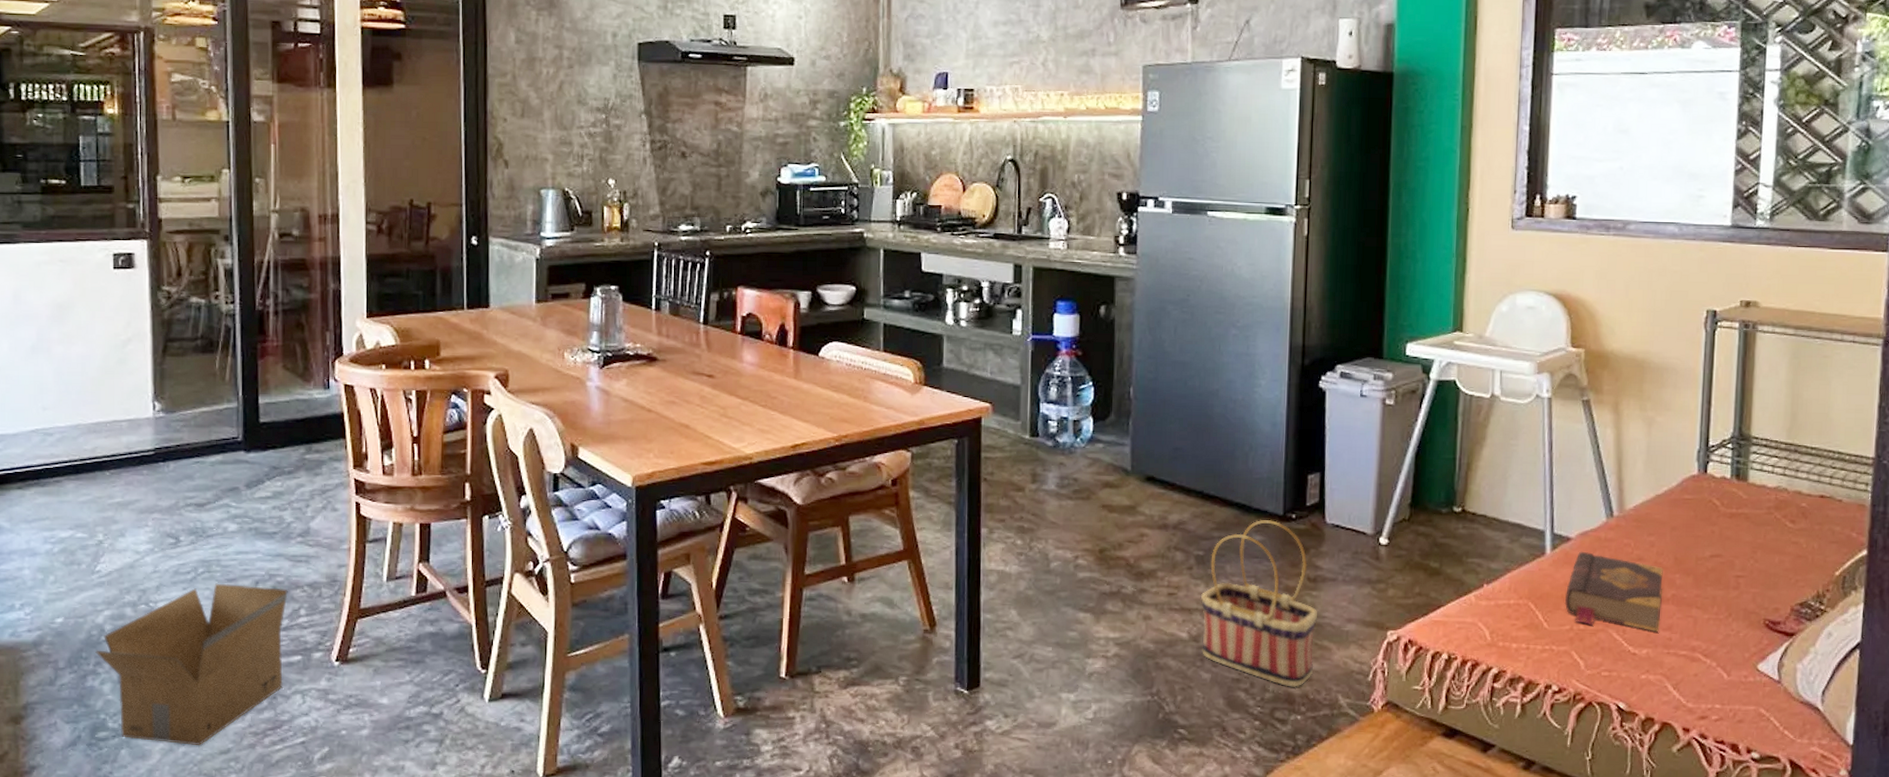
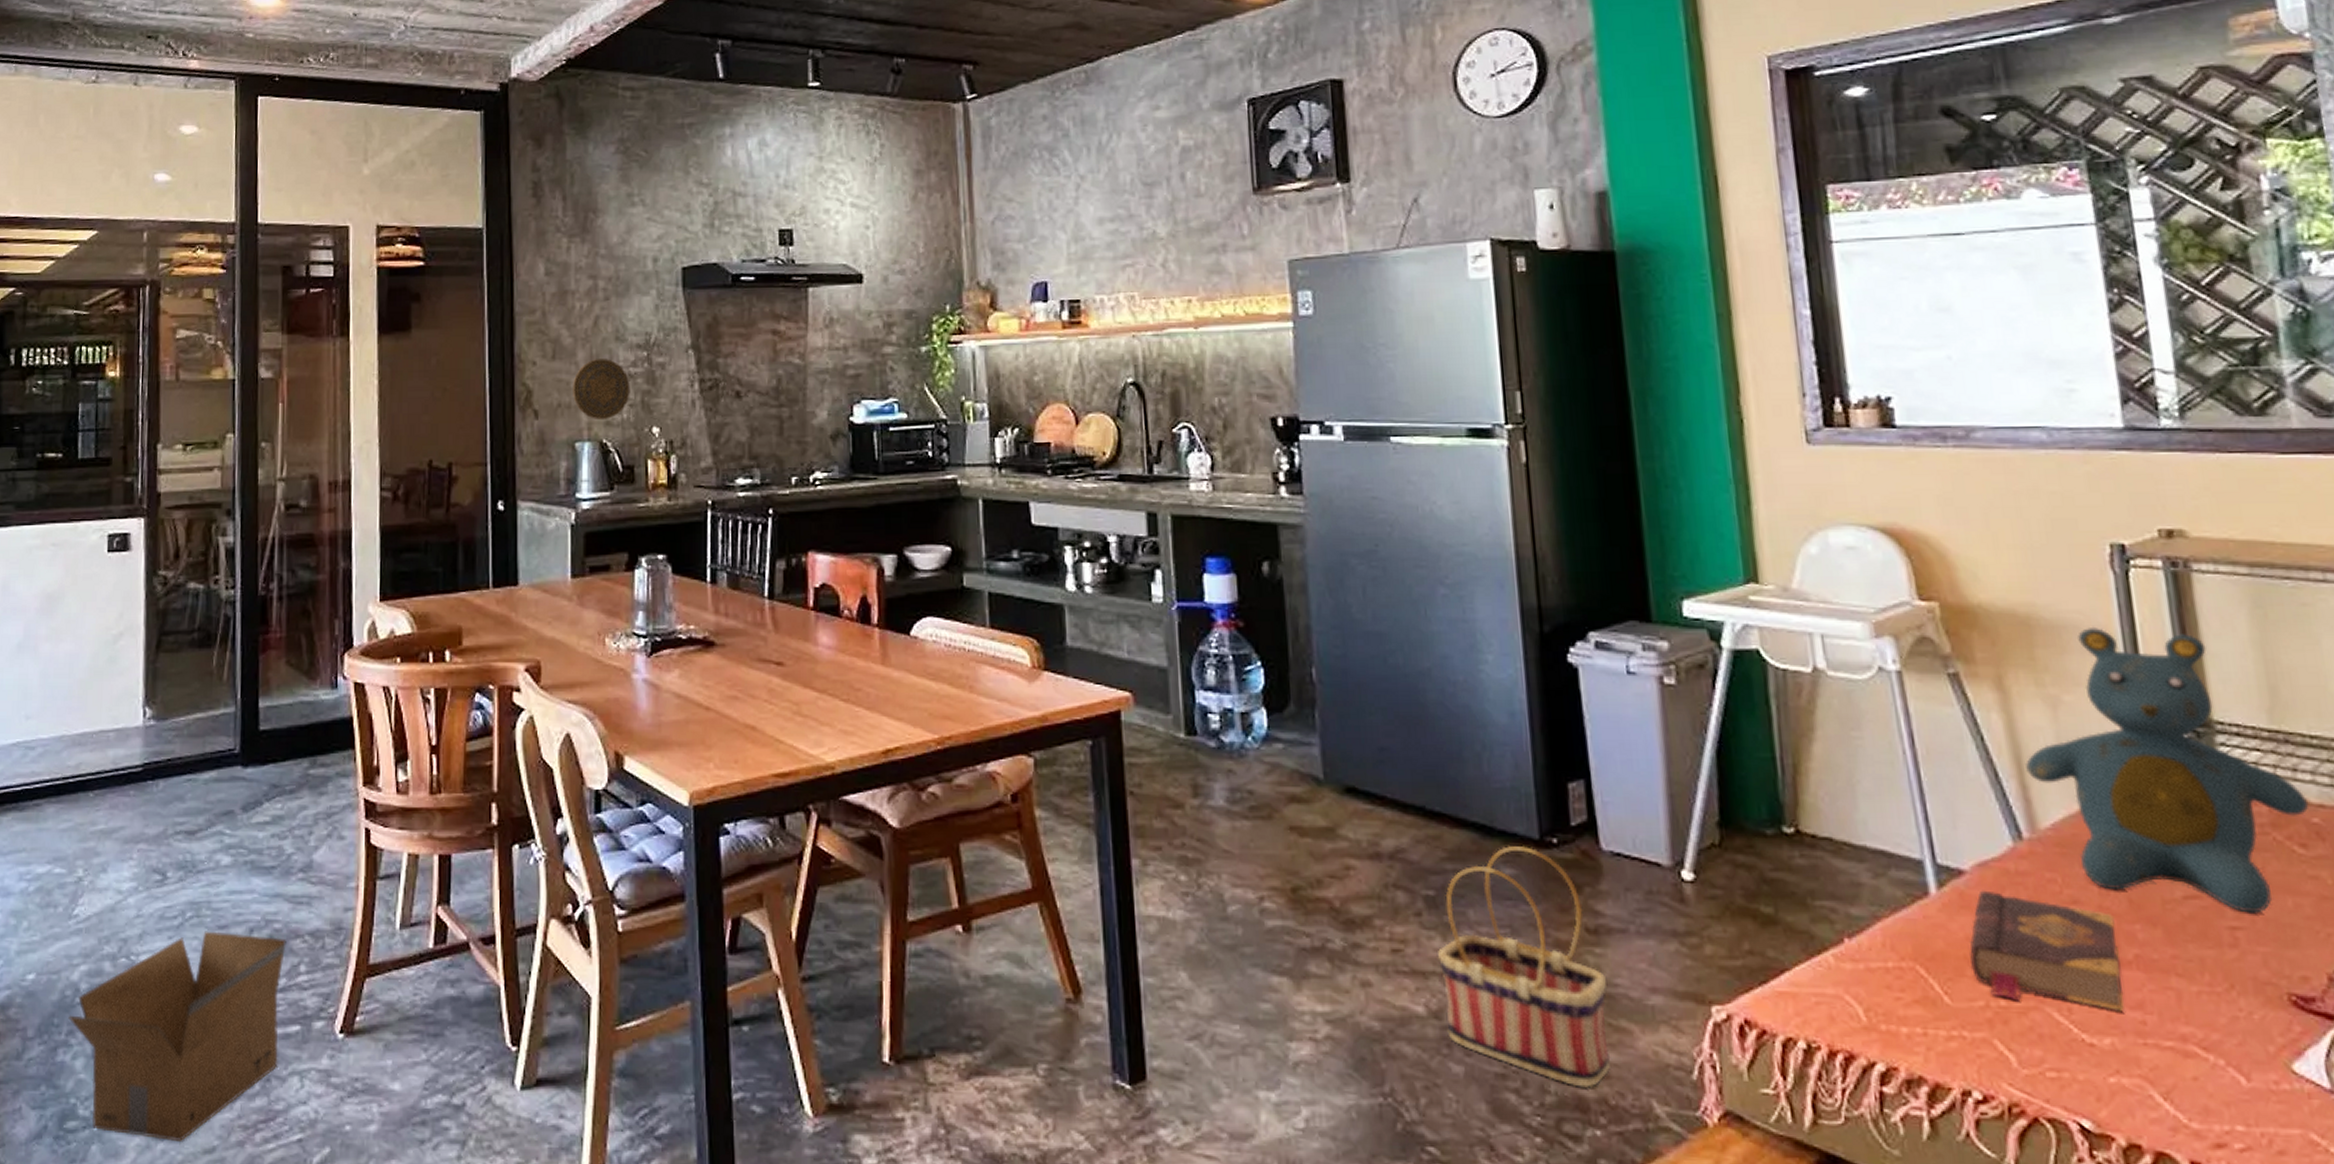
decorative plate: none [539,119,590,172] -> present [573,359,630,421]
teddy bear: none [1624,369,1802,567] -> present [2025,626,2309,913]

